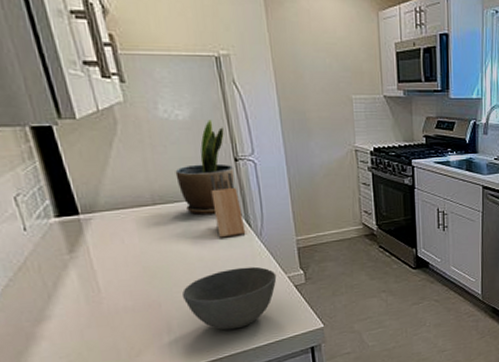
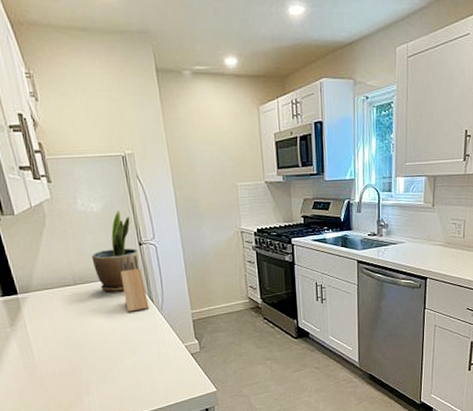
bowl: present [181,266,277,330] -> none [98,337,176,393]

